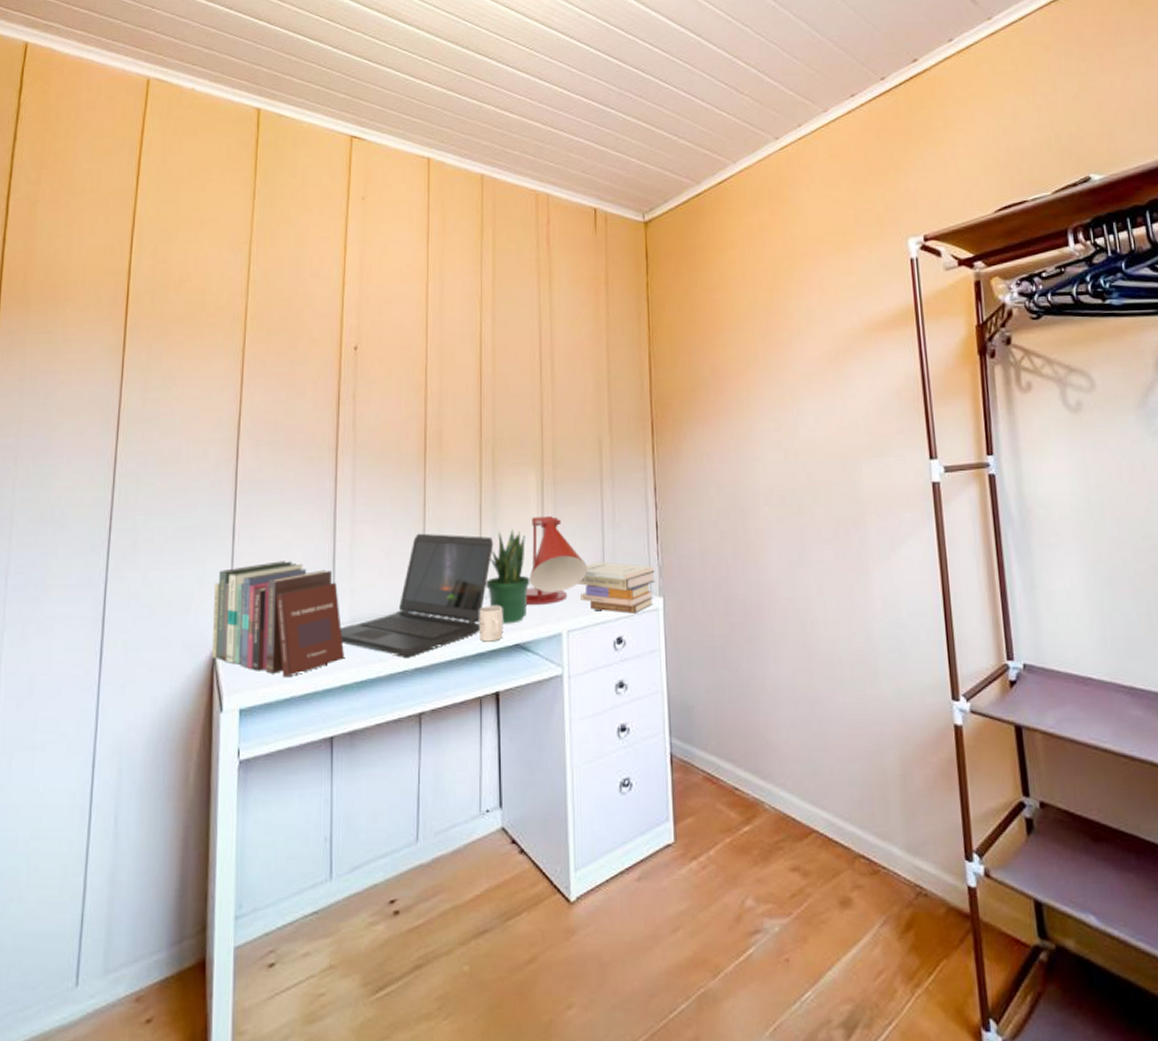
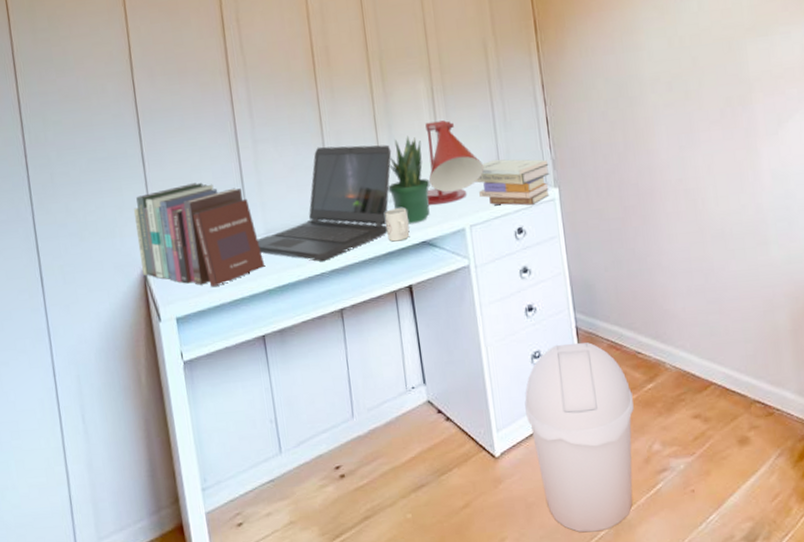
trash bin: none [608,771,727,1004] -> present [524,342,634,533]

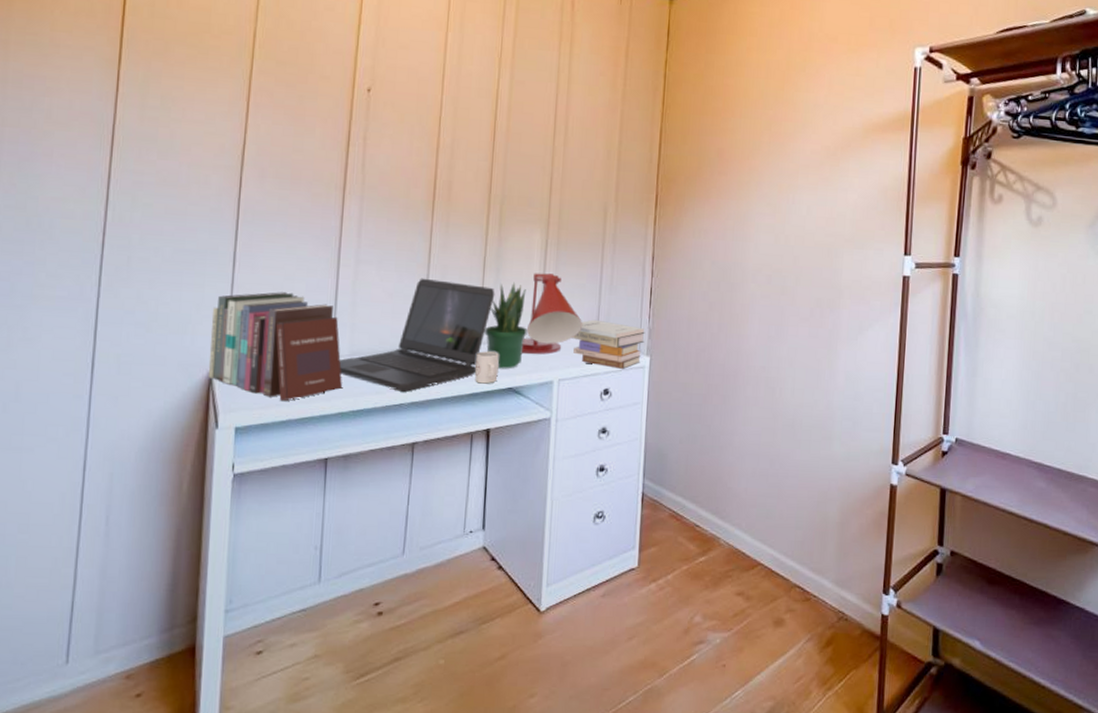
trash bin: present [524,342,634,533] -> none [578,507,684,697]

